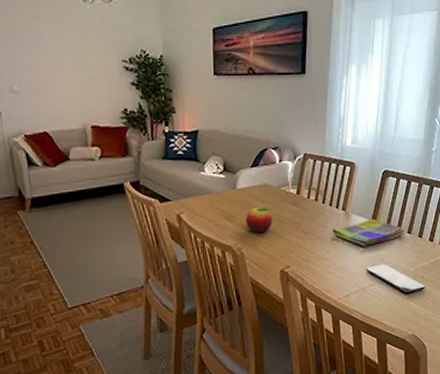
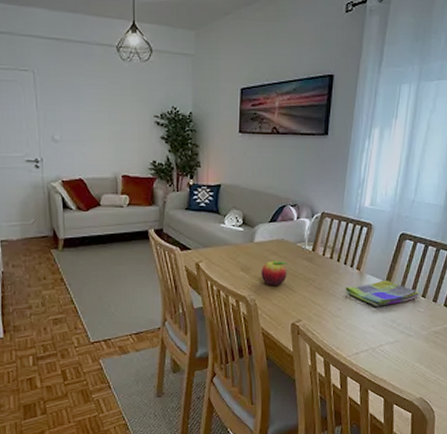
smartphone: present [366,264,425,294] -> none [377,326,437,357]

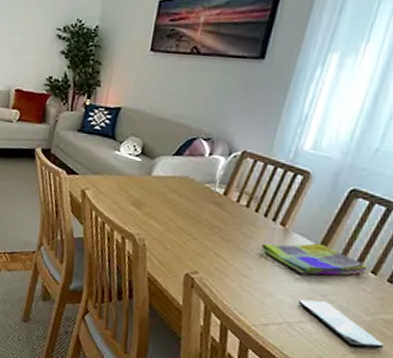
fruit: present [261,261,287,285] -> none [155,199,190,228]
smartphone: none [377,326,437,357] -> present [299,299,384,349]

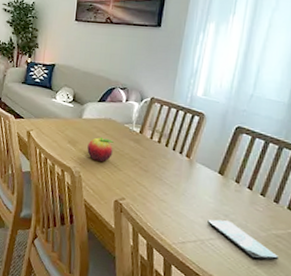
fruit: none [155,199,190,228] -> present [87,137,114,162]
dish towel: present [260,243,367,275] -> none [172,171,257,198]

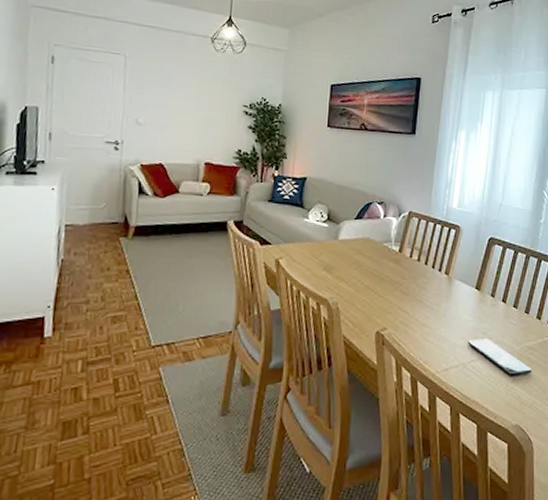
fruit: present [87,137,114,162] -> none [345,260,373,288]

